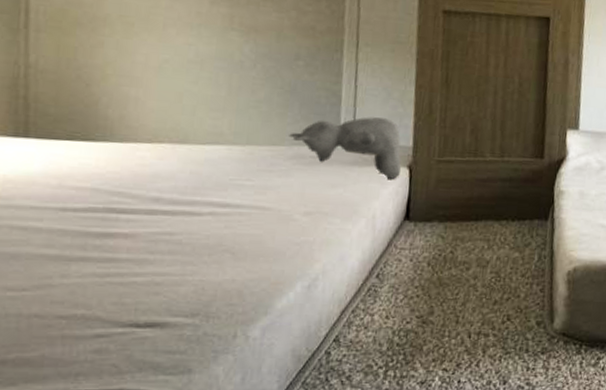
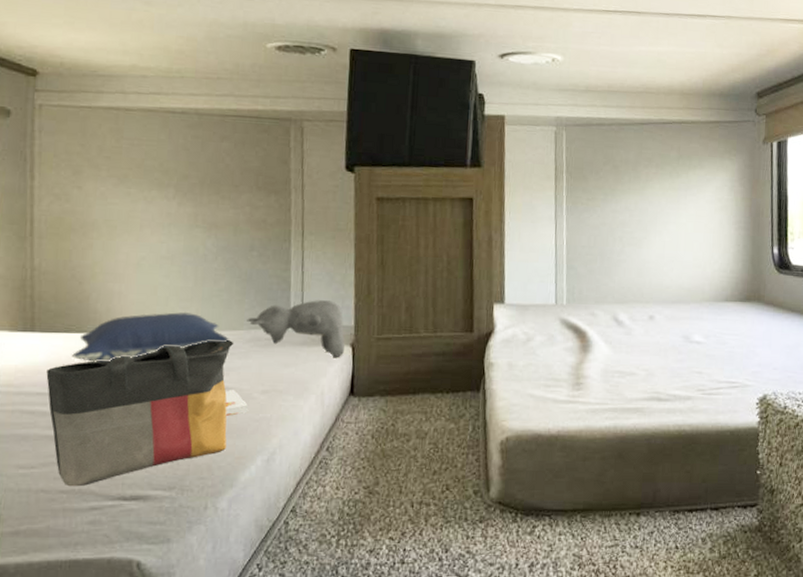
tote bag: none [43,155,274,312] -> present [46,340,234,487]
pillow: none [76,122,268,175] -> present [72,311,229,362]
book: none [260,210,289,238] -> present [225,390,249,416]

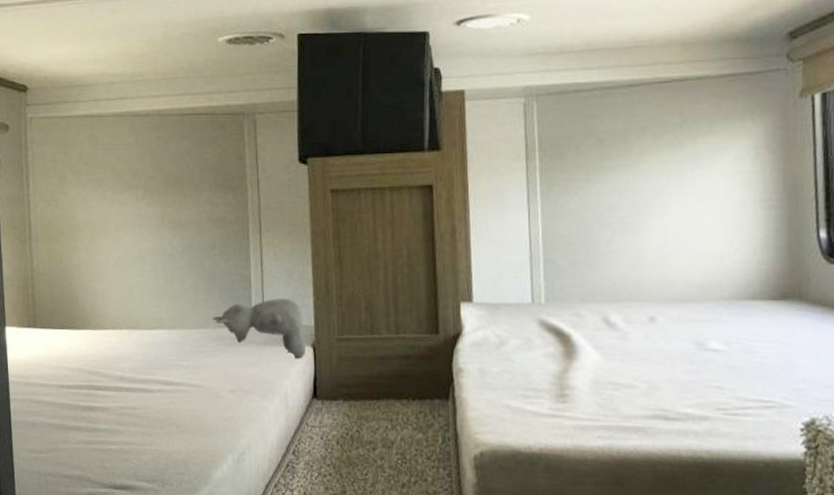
tote bag: present [46,340,234,487] -> none [48,338,202,473]
pillow: present [72,311,229,362] -> none [67,310,197,357]
book: present [225,390,249,416] -> none [196,388,218,414]

